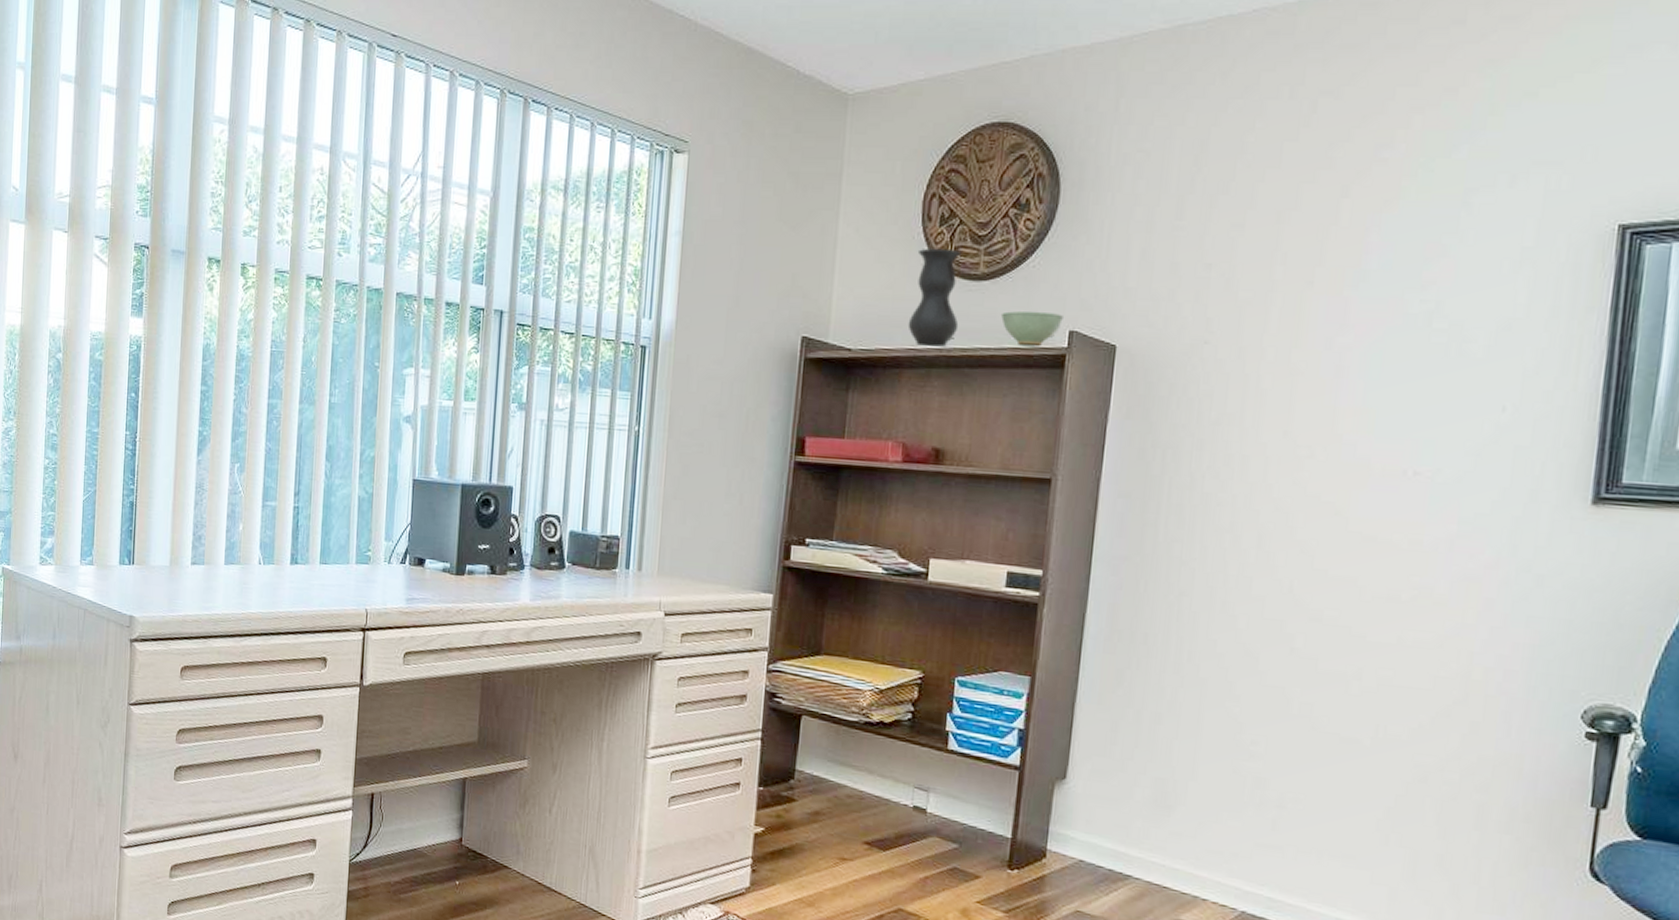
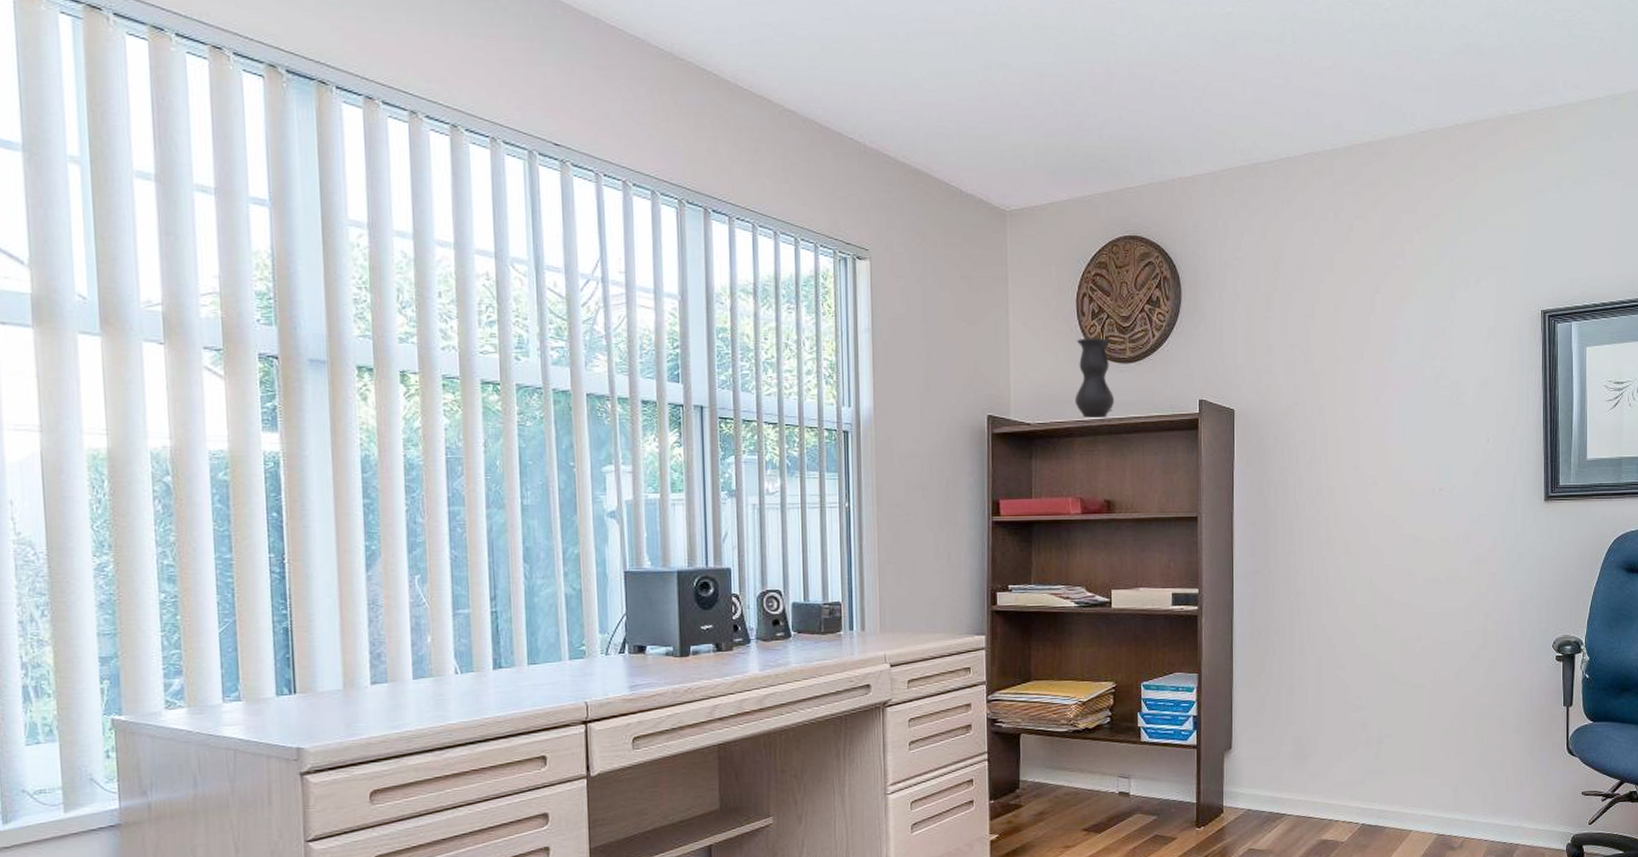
bowl: present [1001,311,1063,347] -> none [1147,385,1193,414]

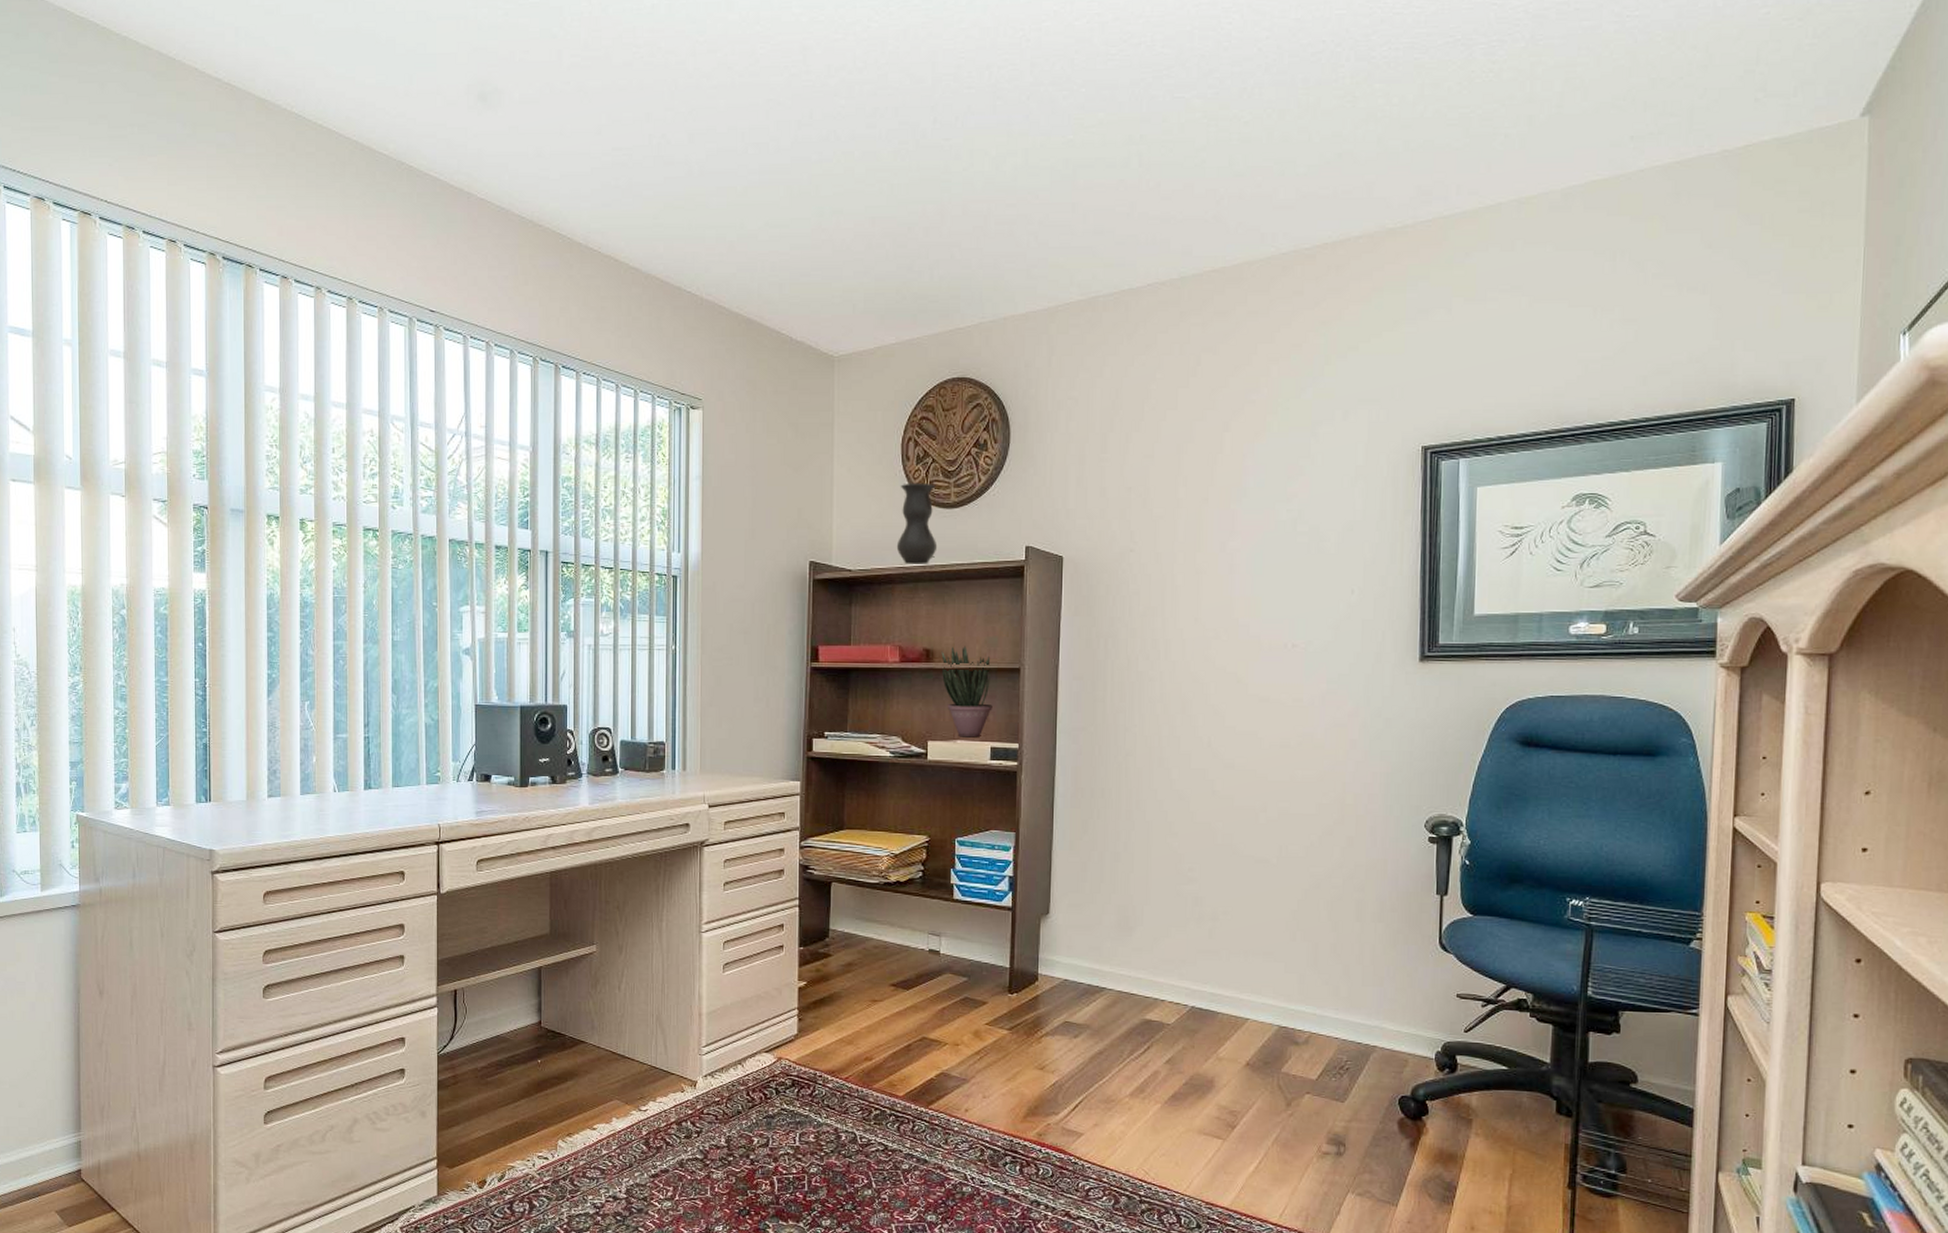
potted plant: none [1122,496,1173,585] -> present [941,646,993,738]

